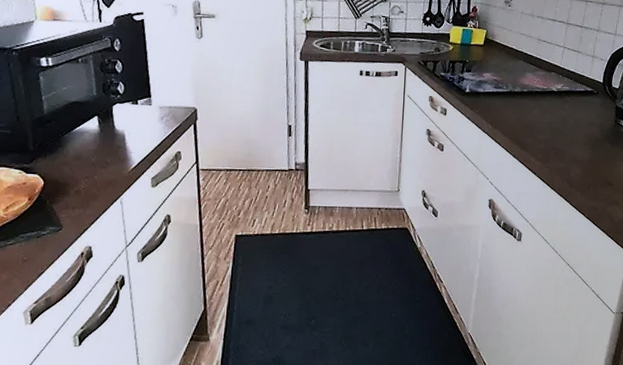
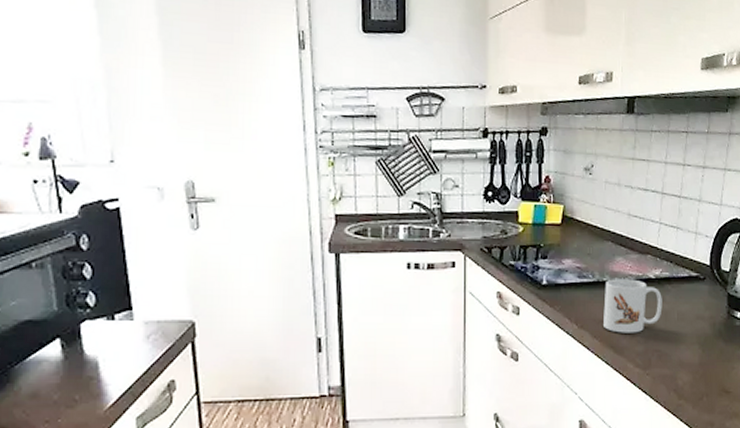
mug: none [512,90,562,134] -> present [602,279,662,333]

